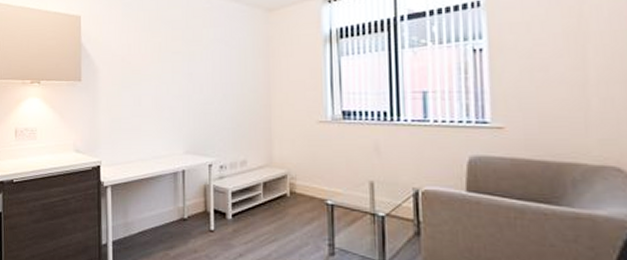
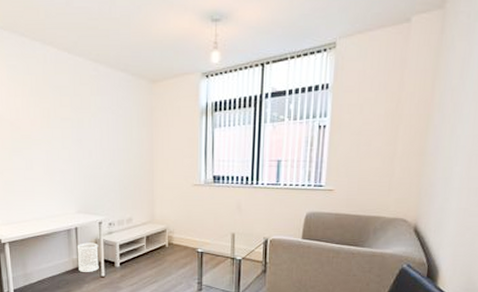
wastebasket: none [183,188,208,224] -> present [77,243,99,272]

